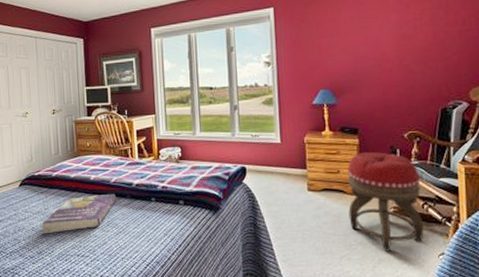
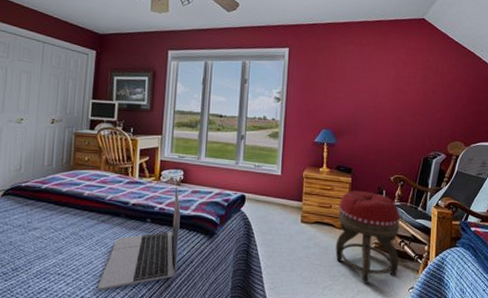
book: present [42,193,116,234] -> none [21,211,109,250]
laptop: none [114,163,187,270] -> present [97,186,181,291]

